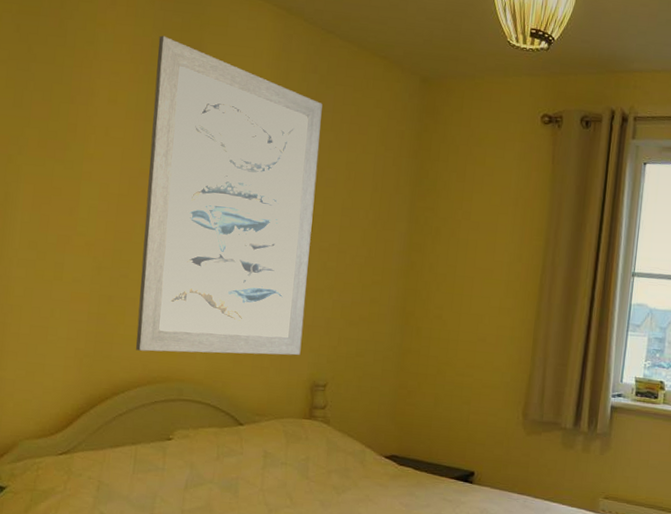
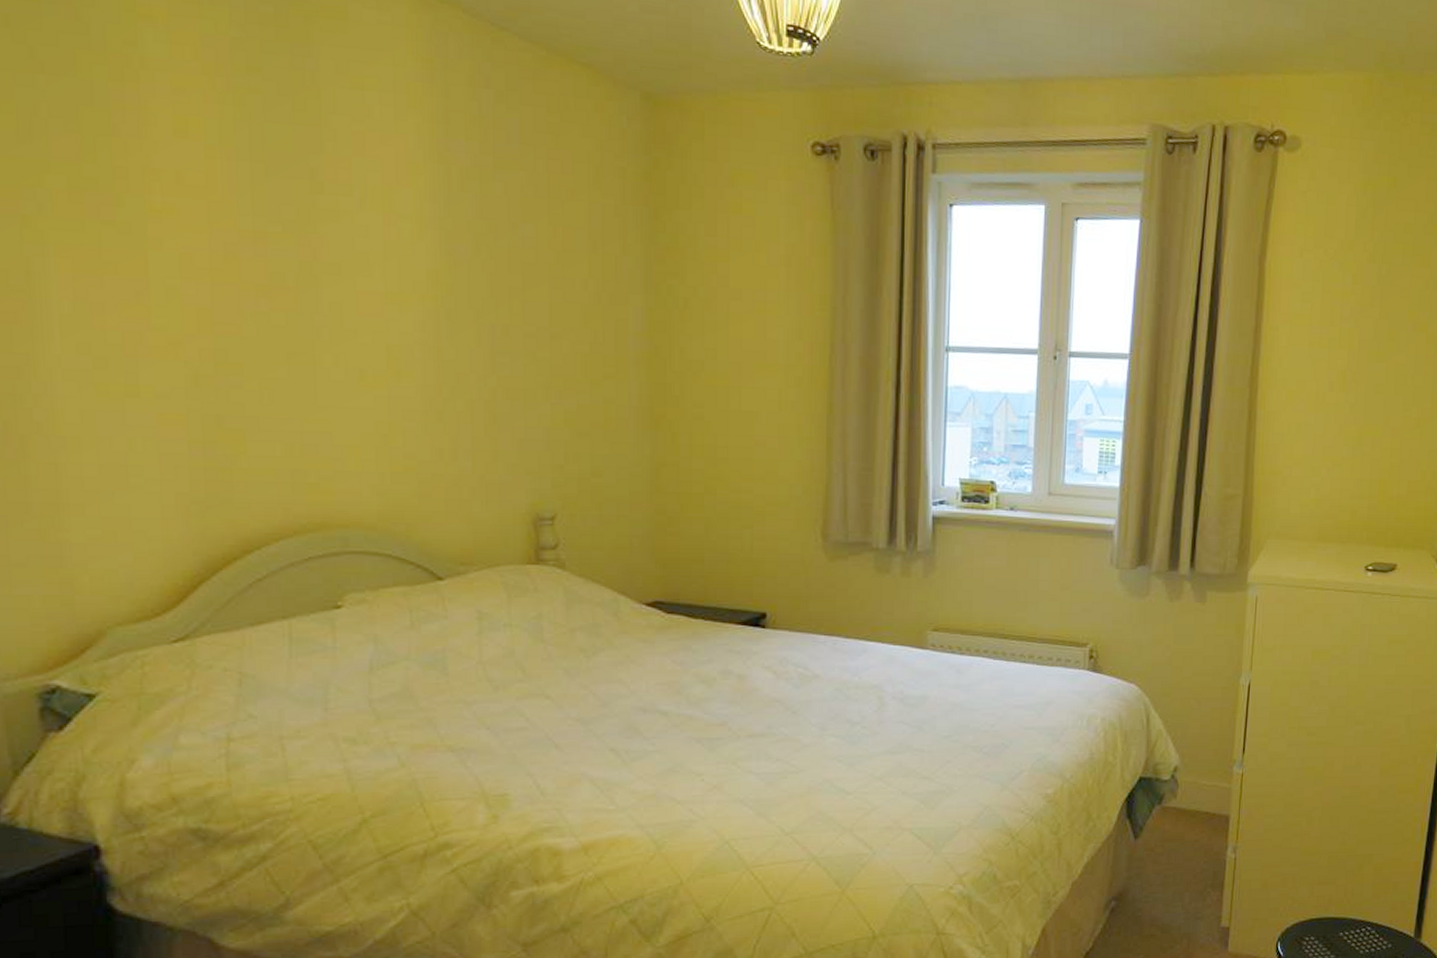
wall art: present [136,35,323,356] -> none [241,32,514,490]

